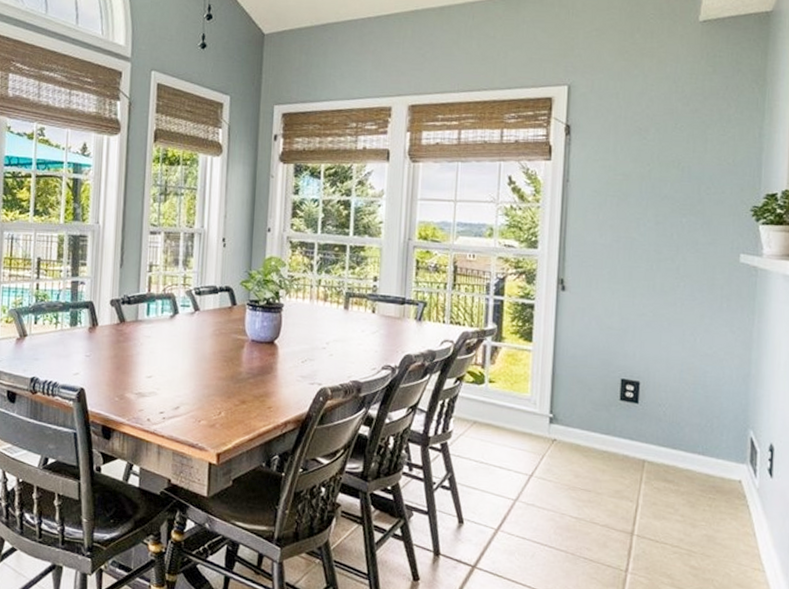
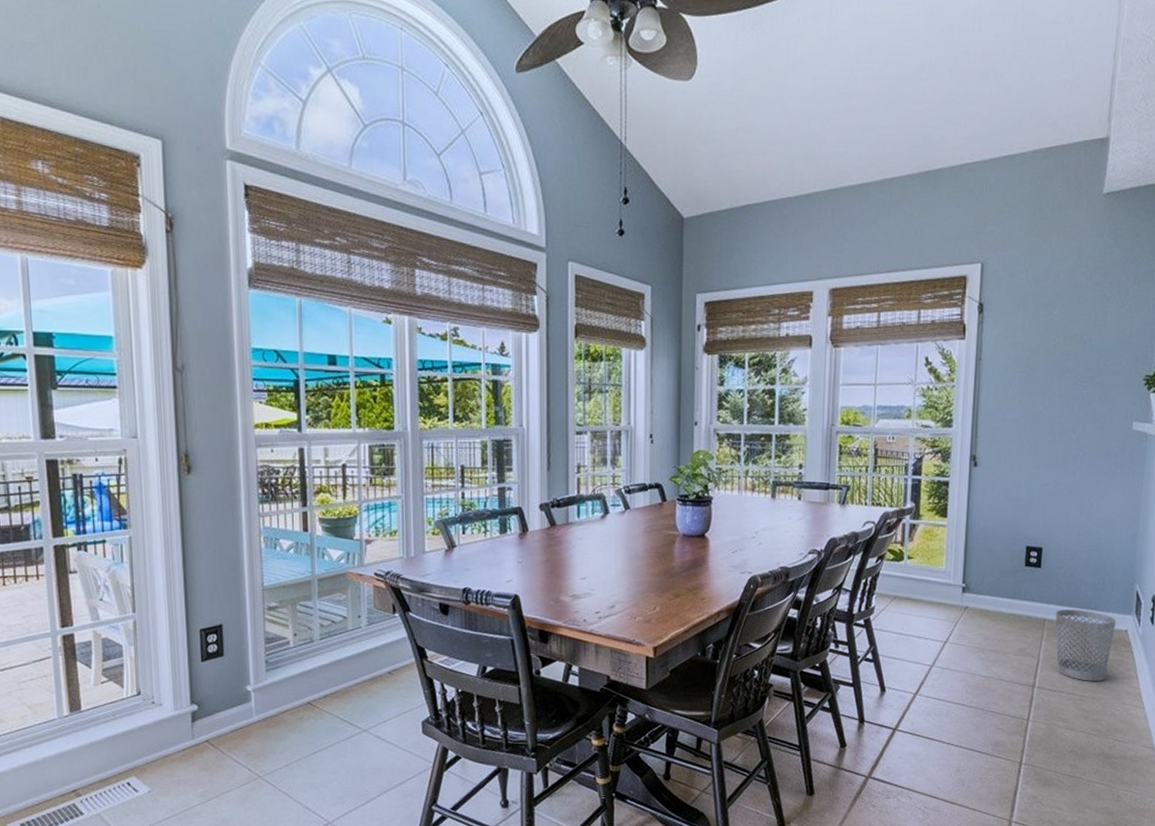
wastebasket: none [656,451,727,536] -> present [1055,609,1116,681]

